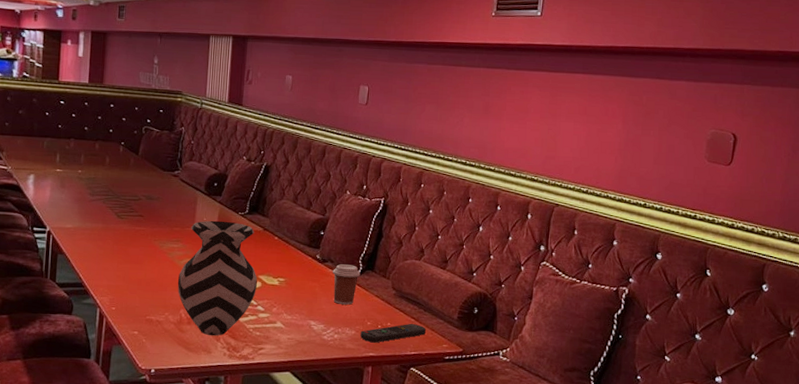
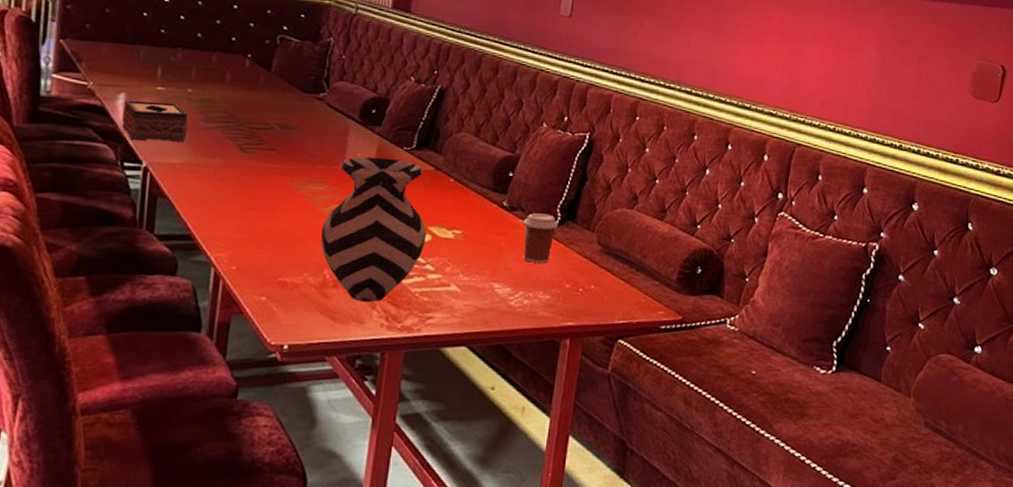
tissue box: none [32,180,79,212] -> present [122,100,188,143]
remote control: present [360,323,427,343] -> none [557,285,639,310]

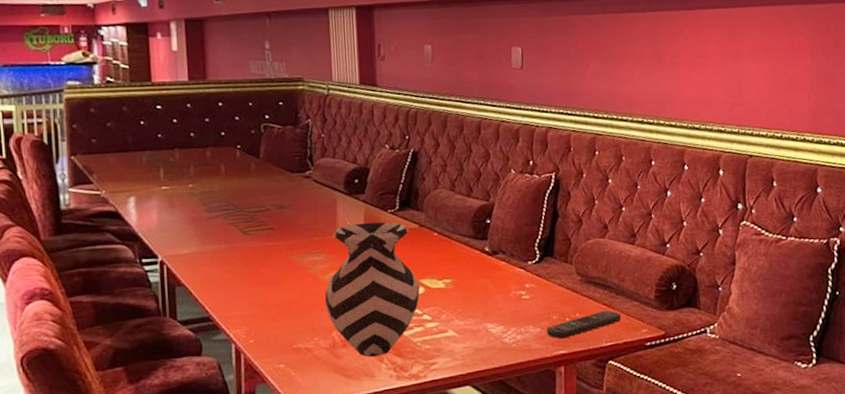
tissue box: present [122,100,188,143] -> none [134,199,194,239]
coffee cup: present [523,213,558,263] -> none [506,253,538,300]
remote control: none [557,285,639,310] -> present [547,310,622,339]

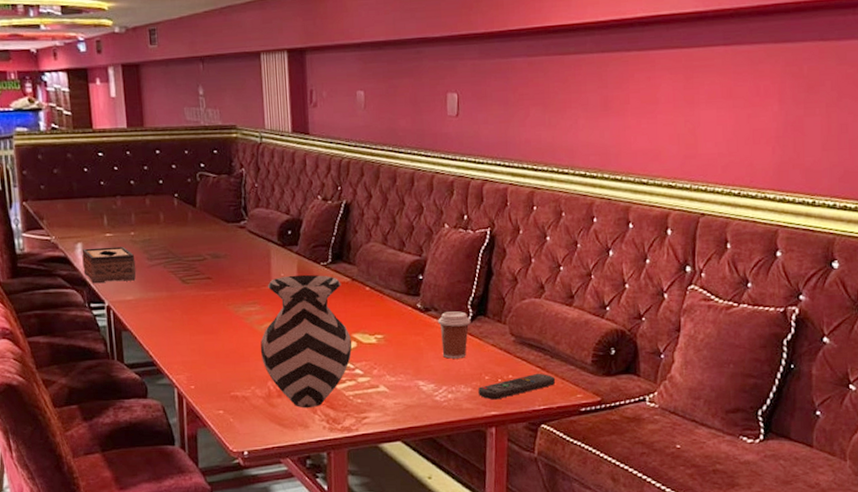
tissue box: none [134,199,194,239] -> present [82,246,137,284]
coffee cup: none [506,253,538,300] -> present [438,311,471,359]

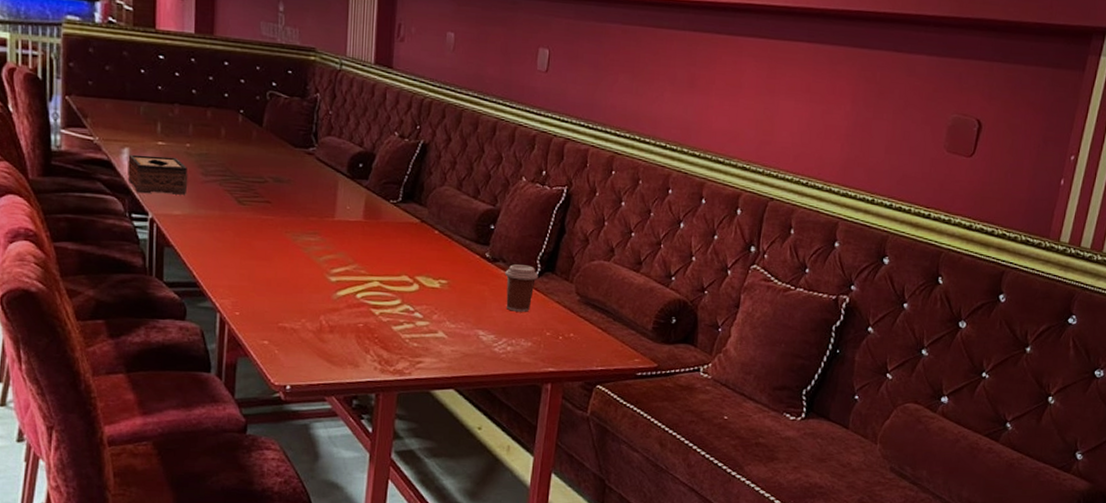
vase: present [260,274,352,408] -> none [315,209,414,347]
remote control: present [478,373,556,400] -> none [538,334,616,357]

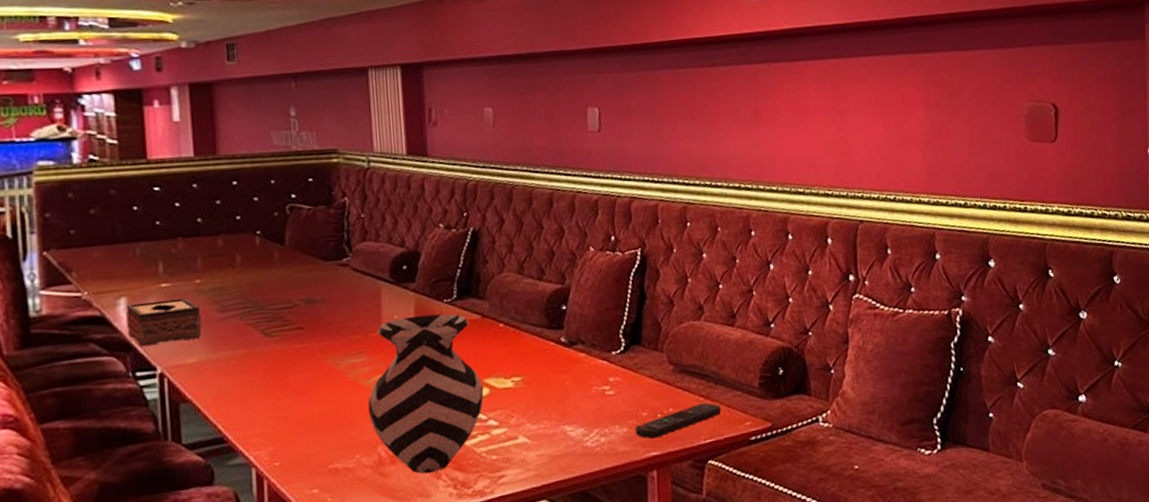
vase: none [315,209,414,347] -> present [367,313,484,474]
coffee cup: present [505,264,538,312] -> none [585,342,624,397]
remote control: none [538,334,616,357] -> present [635,402,722,439]

